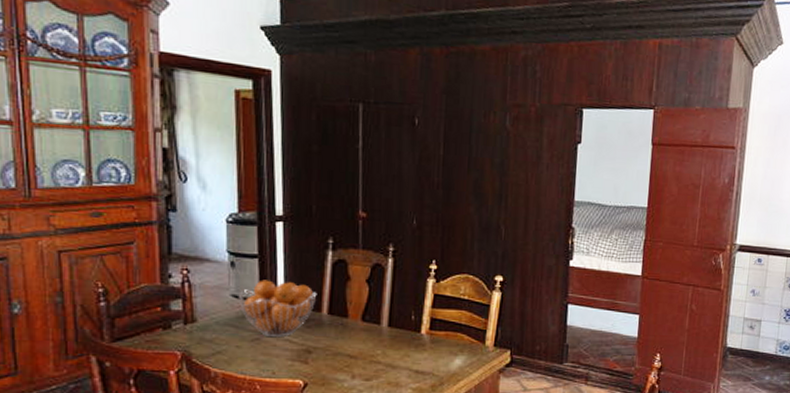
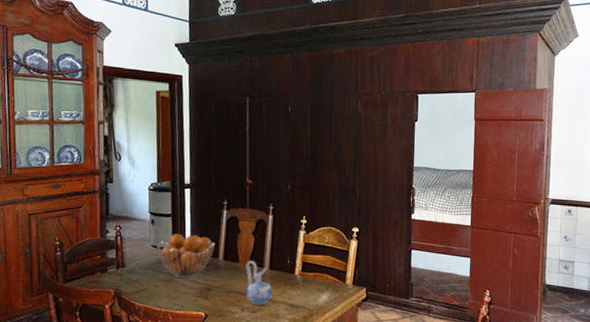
ceramic pitcher: none [357,316,392,372] -> present [246,261,273,306]

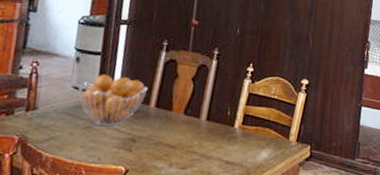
ceramic pitcher: present [246,261,273,306] -> none [176,110,208,161]

